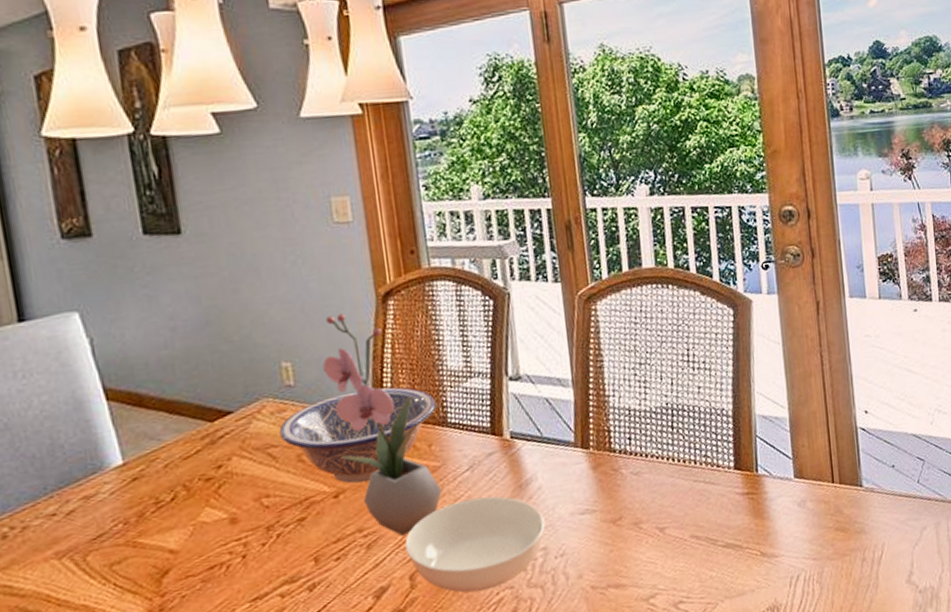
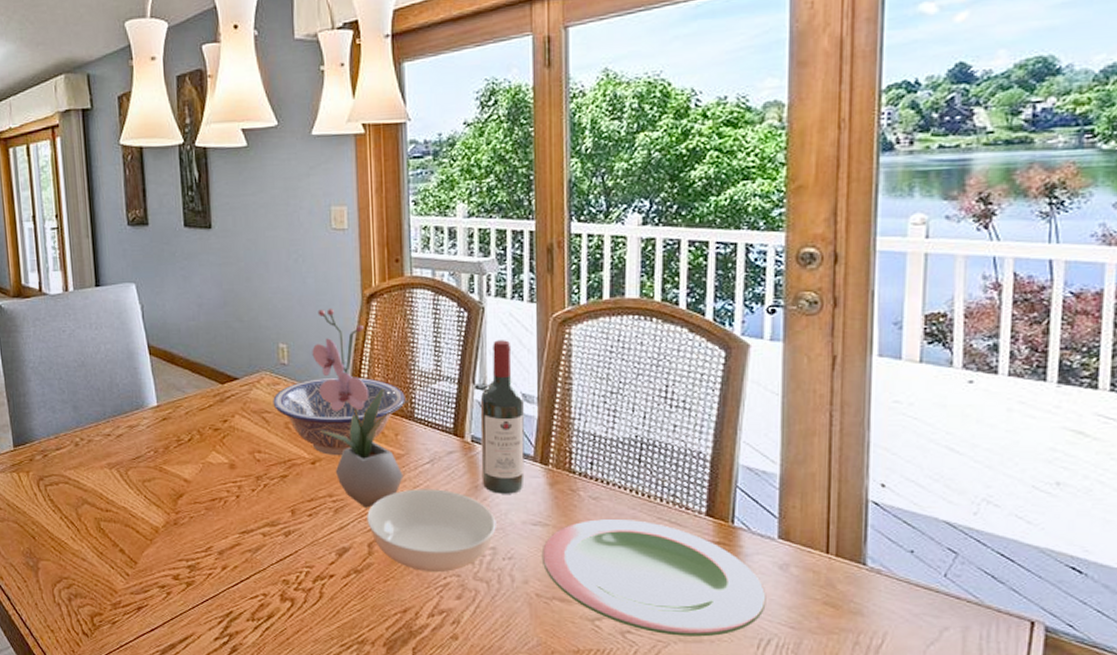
wine bottle: none [515,324,568,489] -> present [480,340,525,494]
plate: none [592,486,792,597] -> present [541,518,766,637]

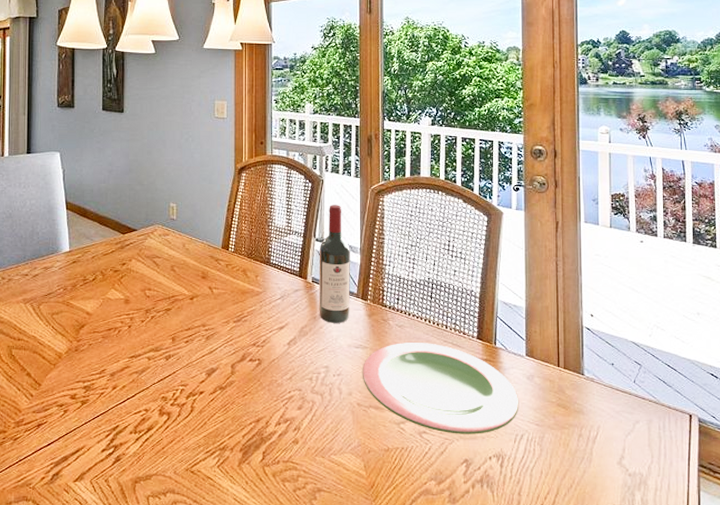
decorative bowl: present [273,377,405,456] -> none [163,230,264,293]
flower arrangement: present [312,308,408,508] -> none [195,176,266,335]
bowl: present [367,489,496,573] -> none [231,319,329,388]

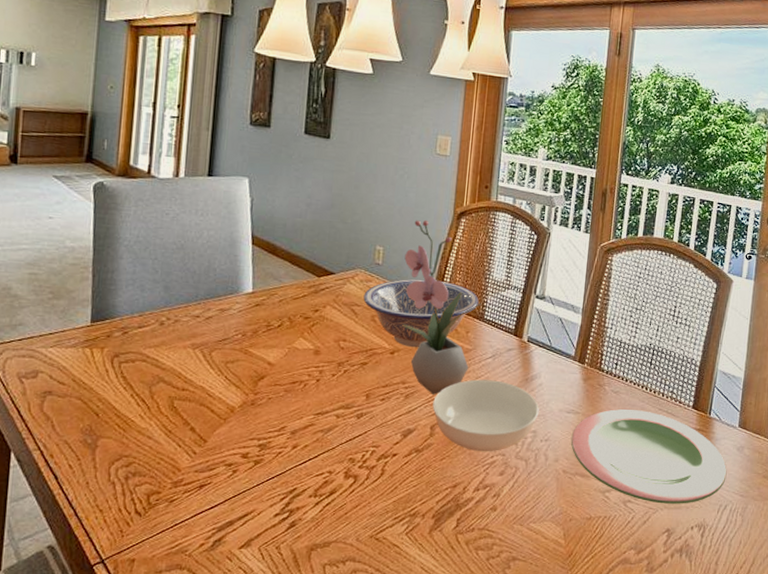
decorative bowl: none [163,230,264,293] -> present [363,279,479,348]
flower arrangement: none [195,176,266,335] -> present [402,219,481,395]
bowl: none [231,319,329,388] -> present [432,379,539,452]
wine bottle: present [319,205,350,323] -> none [531,260,572,387]

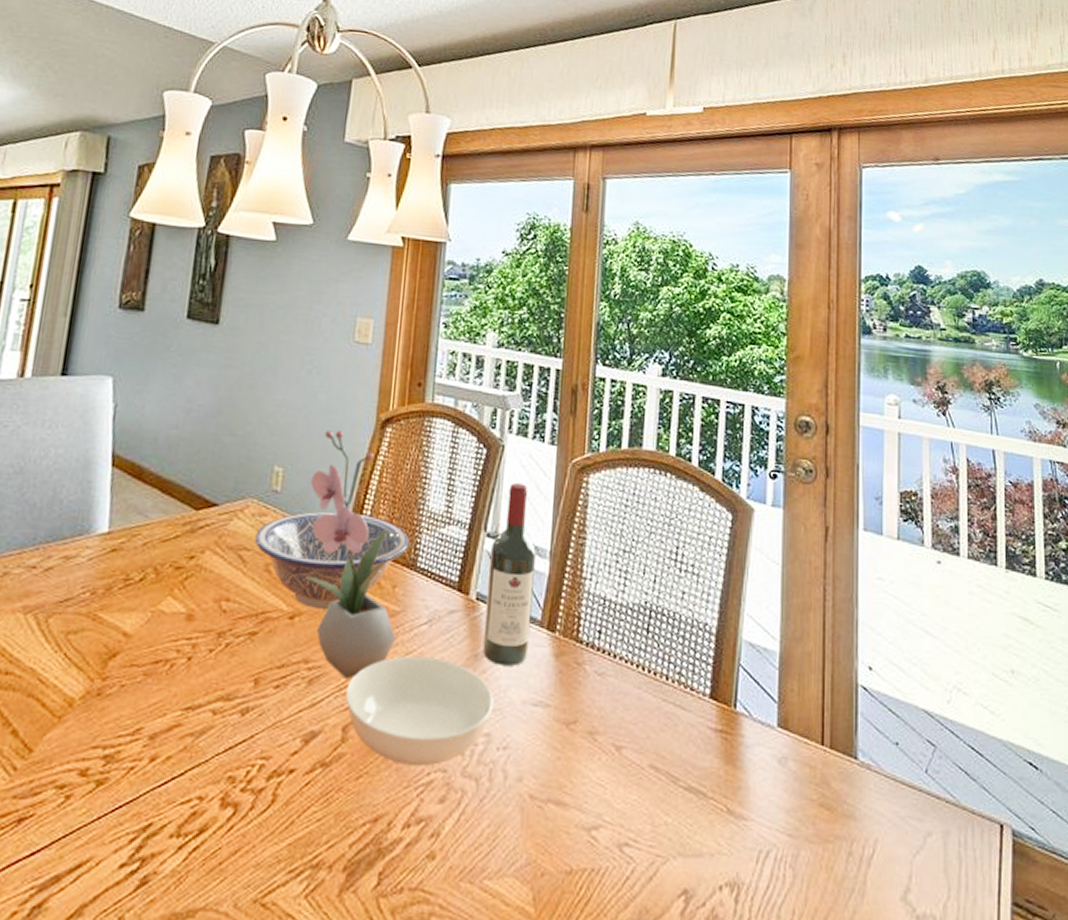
wine bottle: none [531,260,572,387] -> present [482,483,536,666]
plate: present [570,408,727,504] -> none [539,699,766,849]

